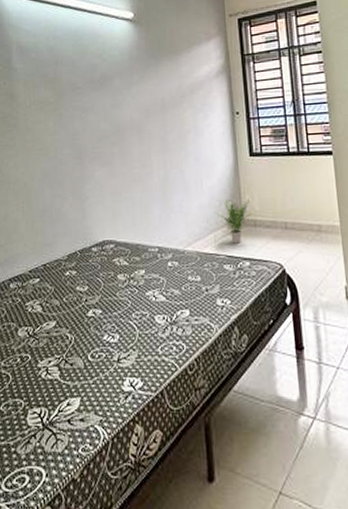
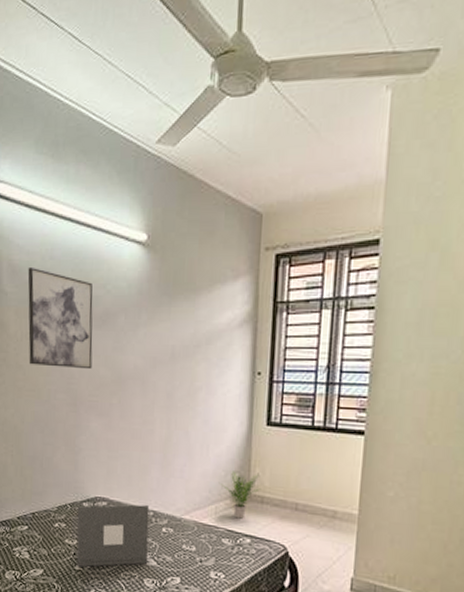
wall art: none [34,46,93,127] -> present [27,266,93,370]
laptop: none [86,242,158,313] -> present [77,504,150,567]

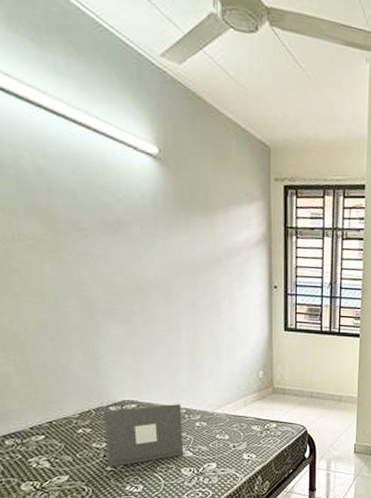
wall art: present [27,266,93,370] -> none [12,161,107,277]
potted plant: present [220,471,261,519] -> none [247,369,283,408]

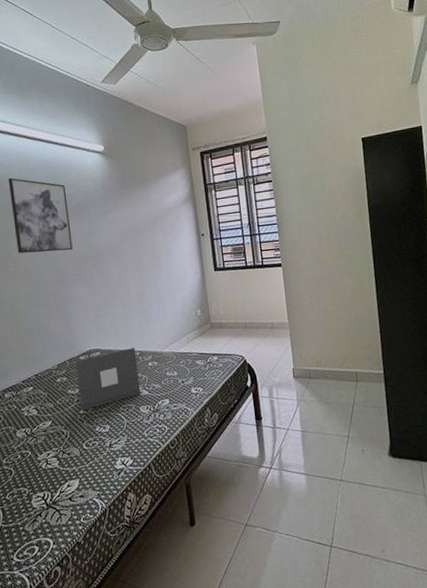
wall art: none [12,161,107,277] -> present [8,177,73,254]

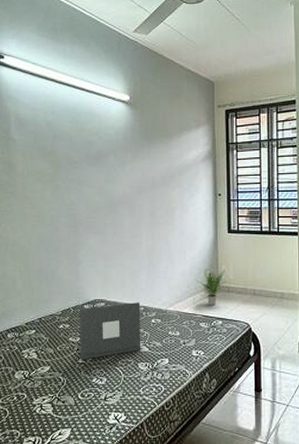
wall art: present [8,177,73,254] -> none [32,119,89,198]
potted plant: none [187,307,219,343] -> present [196,269,227,306]

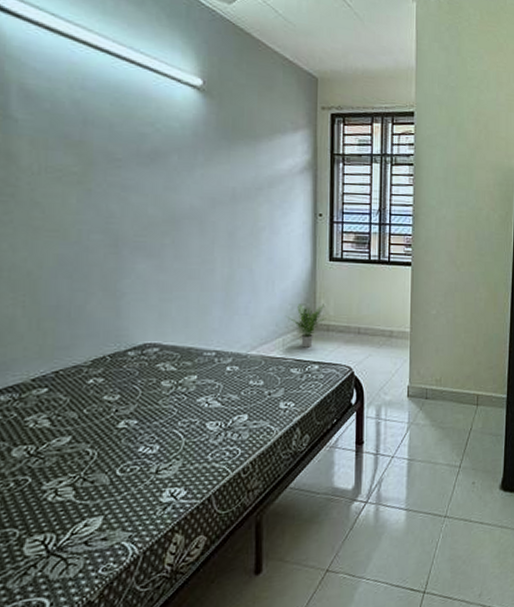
laptop: present [79,302,141,360] -> none [119,346,211,424]

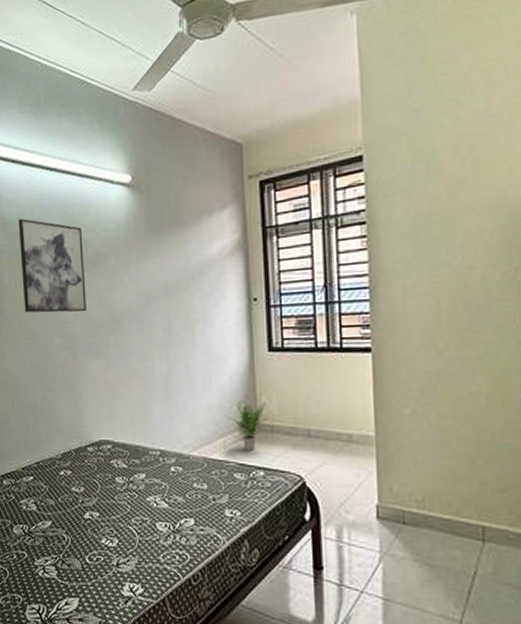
wall art: none [48,94,139,209] -> present [18,218,87,313]

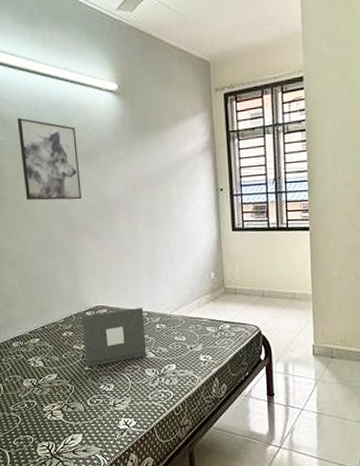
laptop: none [81,445,159,515] -> present [81,308,147,367]
potted plant: present [226,401,270,451] -> none [200,270,234,309]

